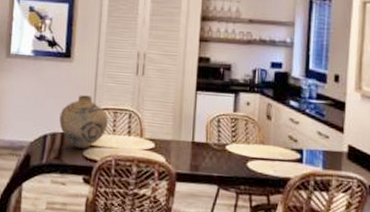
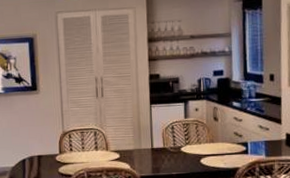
vase: present [59,95,108,149] -> none [34,121,77,167]

